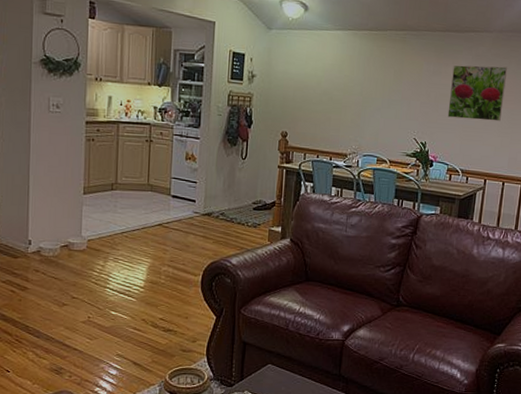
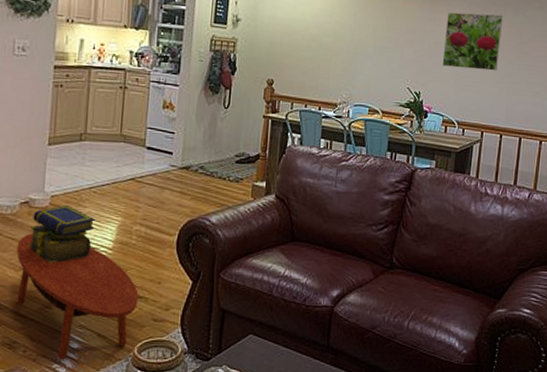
coffee table: none [59,273,168,384] -> present [16,233,139,360]
stack of books: none [69,248,128,301] -> present [28,205,96,264]

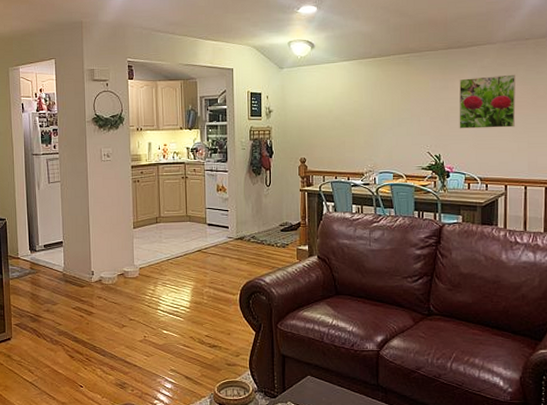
coffee table: present [16,233,139,360] -> none [119,298,214,397]
stack of books: present [28,205,96,264] -> none [126,275,174,322]

